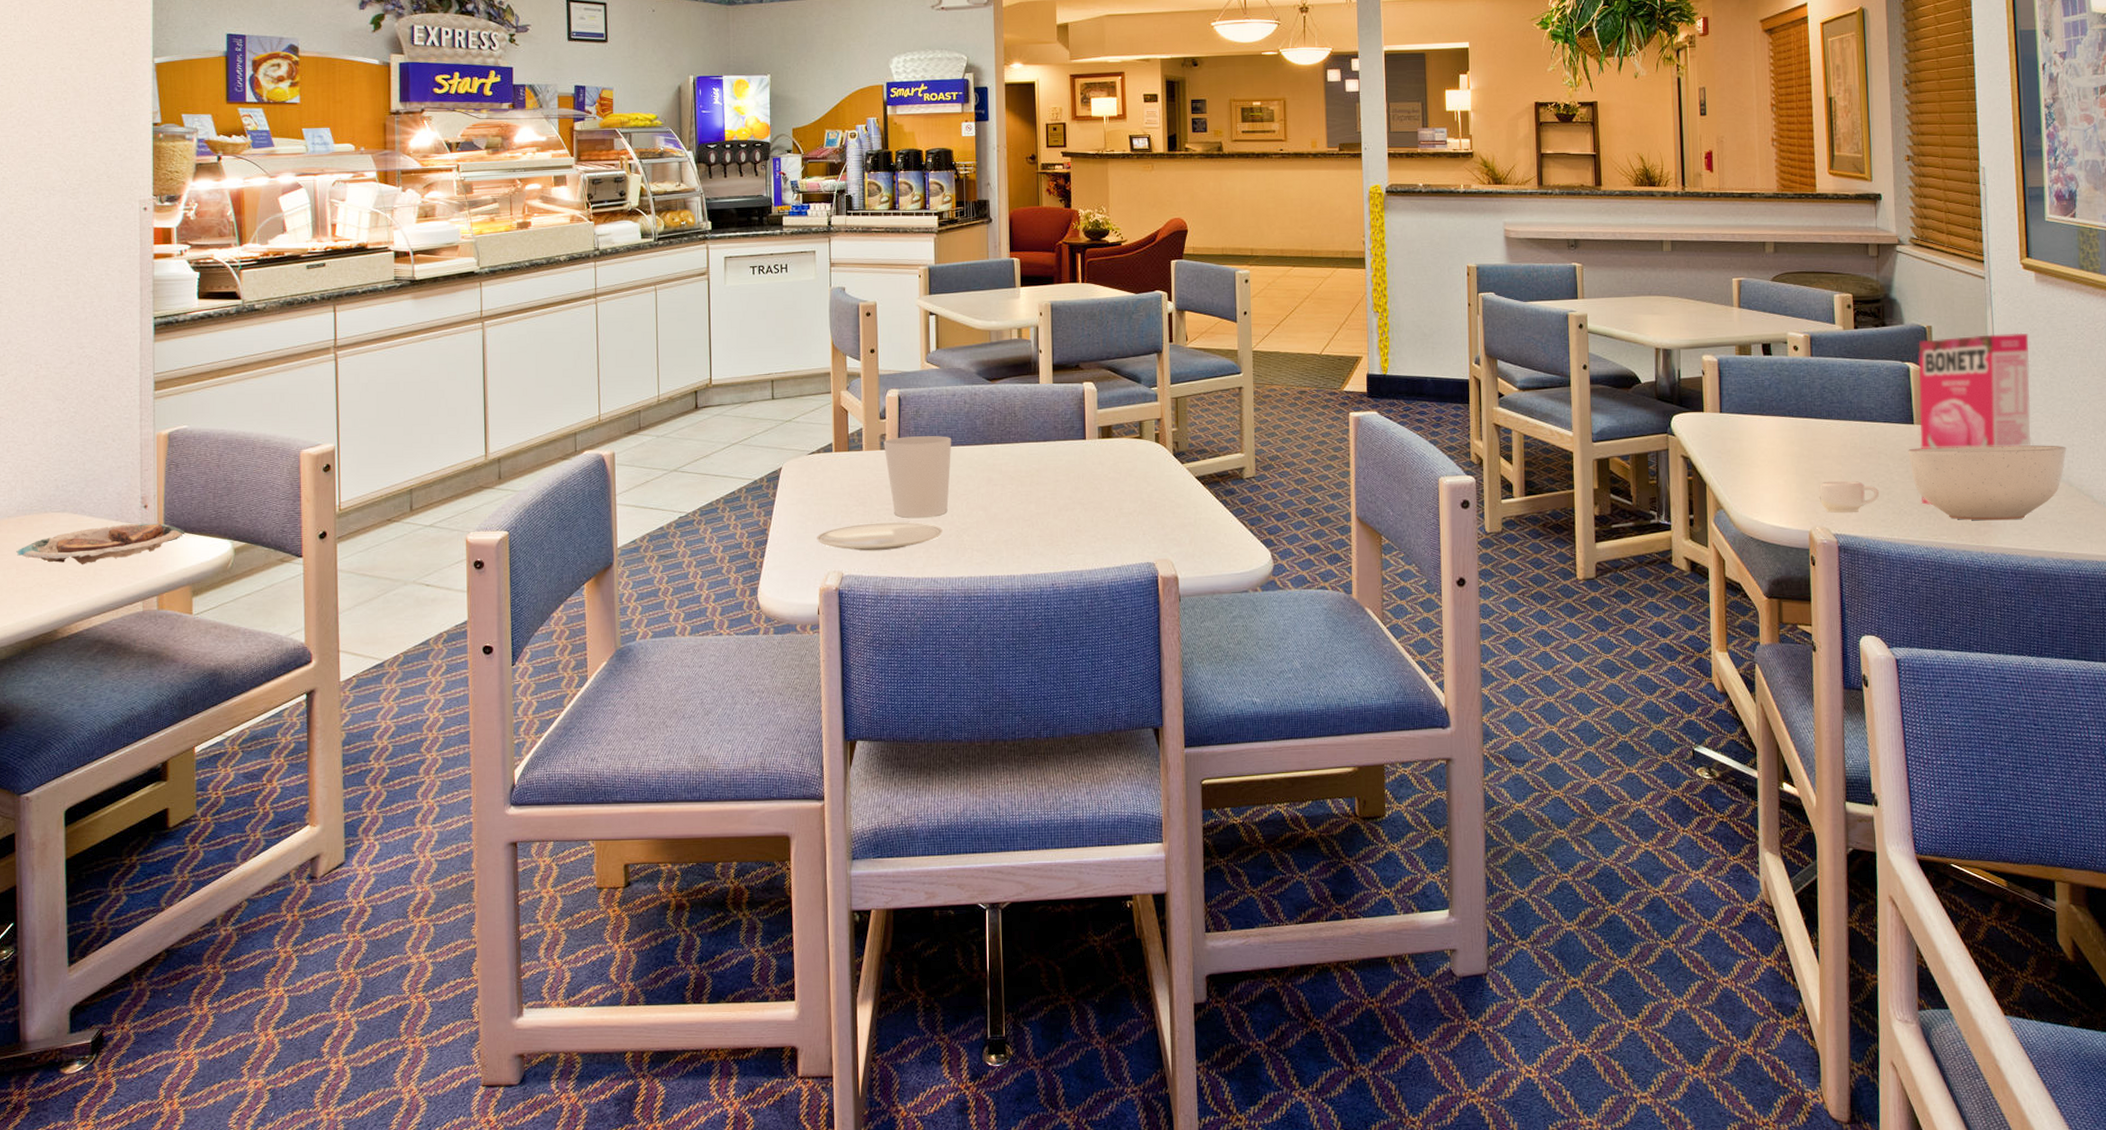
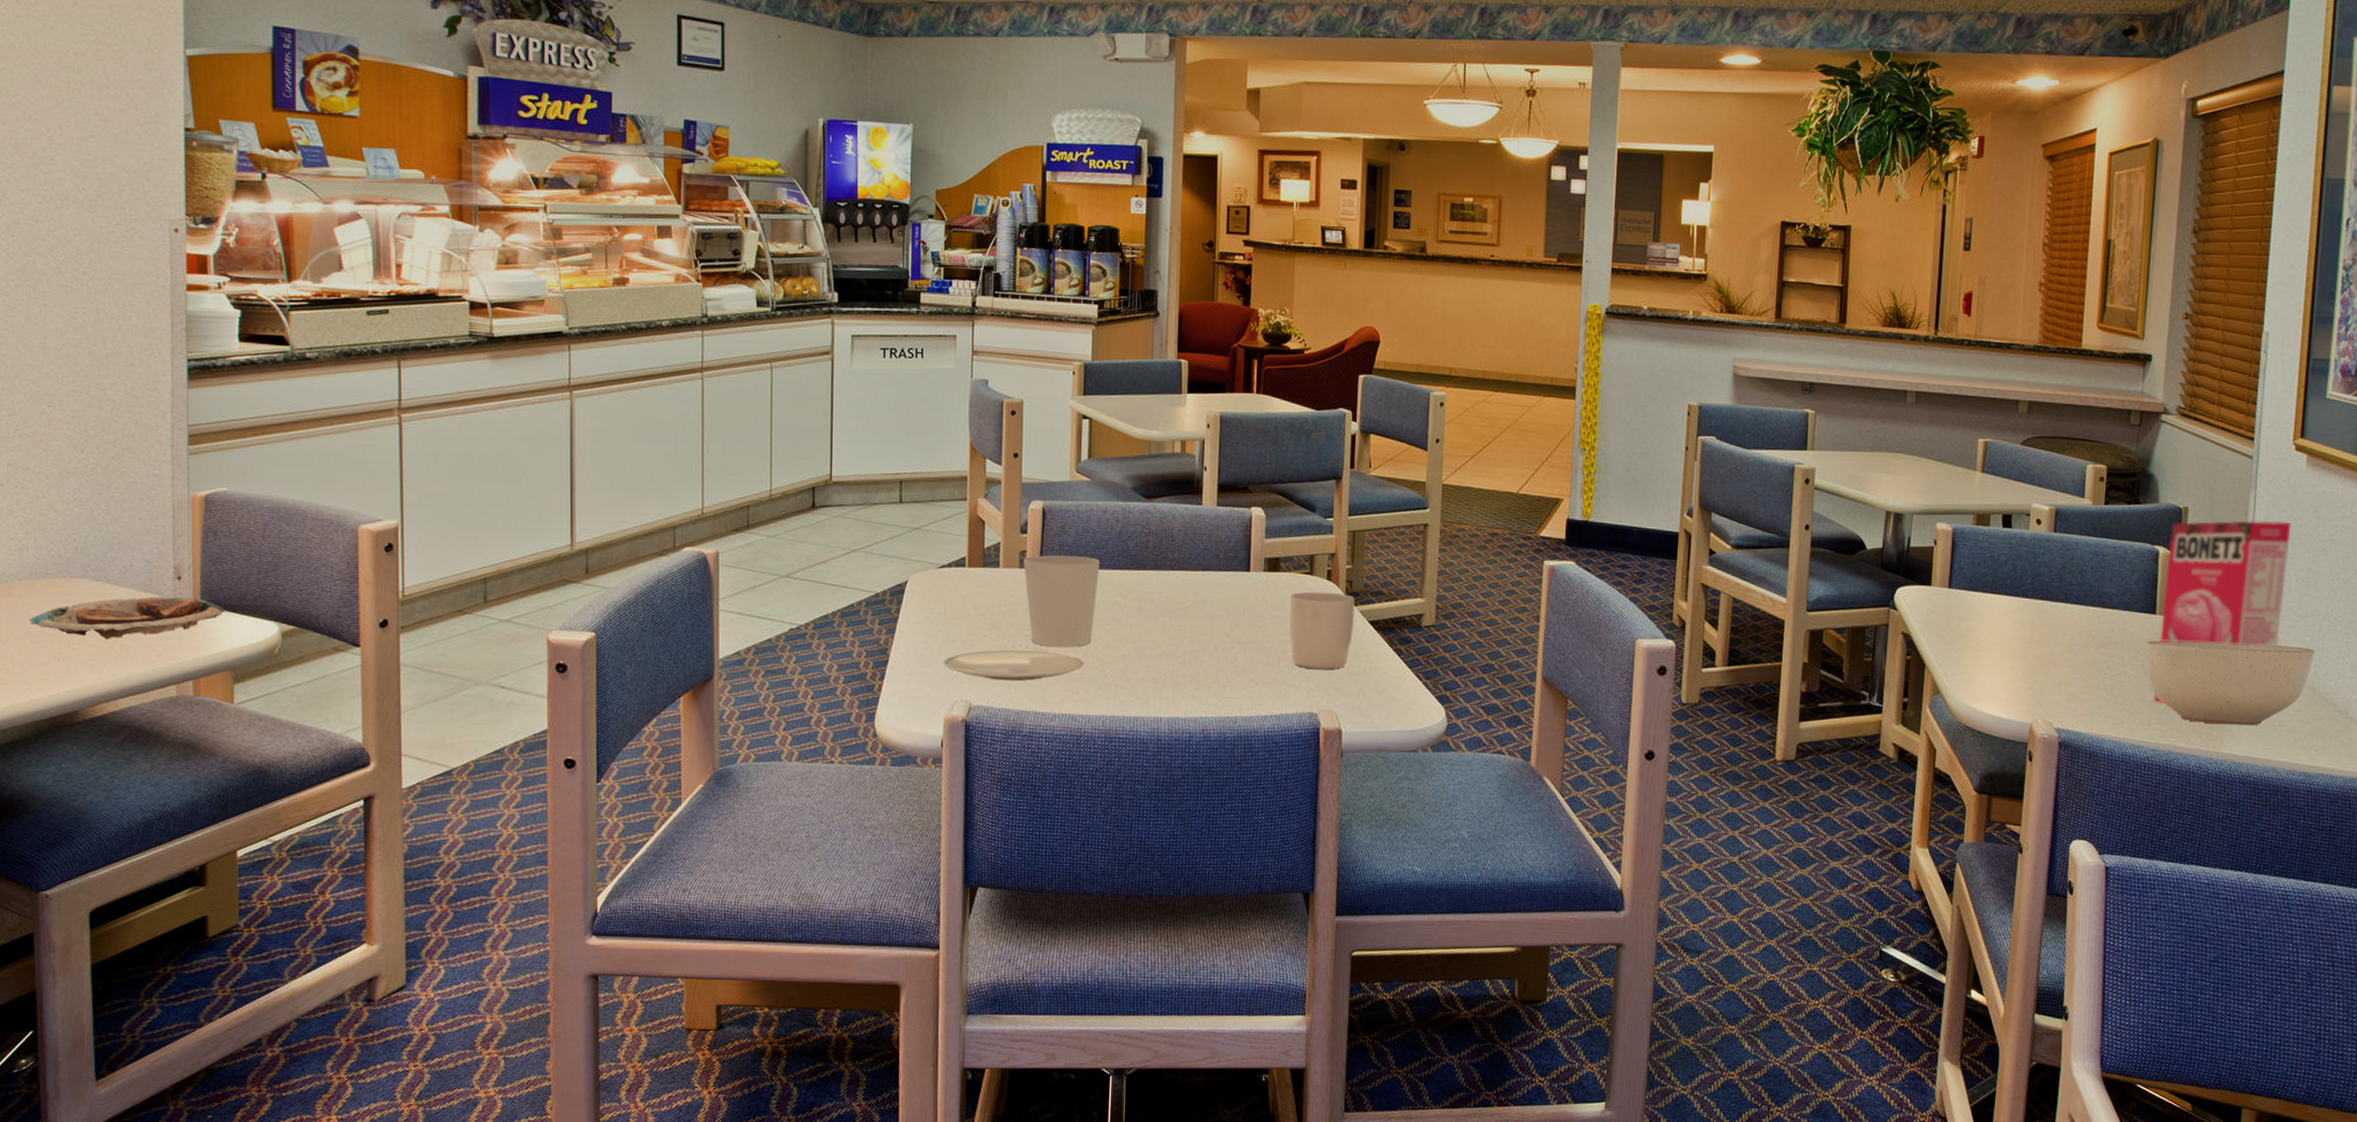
mug: none [1123,453,1182,523] -> present [1289,591,1355,669]
cup: present [1819,481,1880,514] -> none [2045,671,2110,707]

